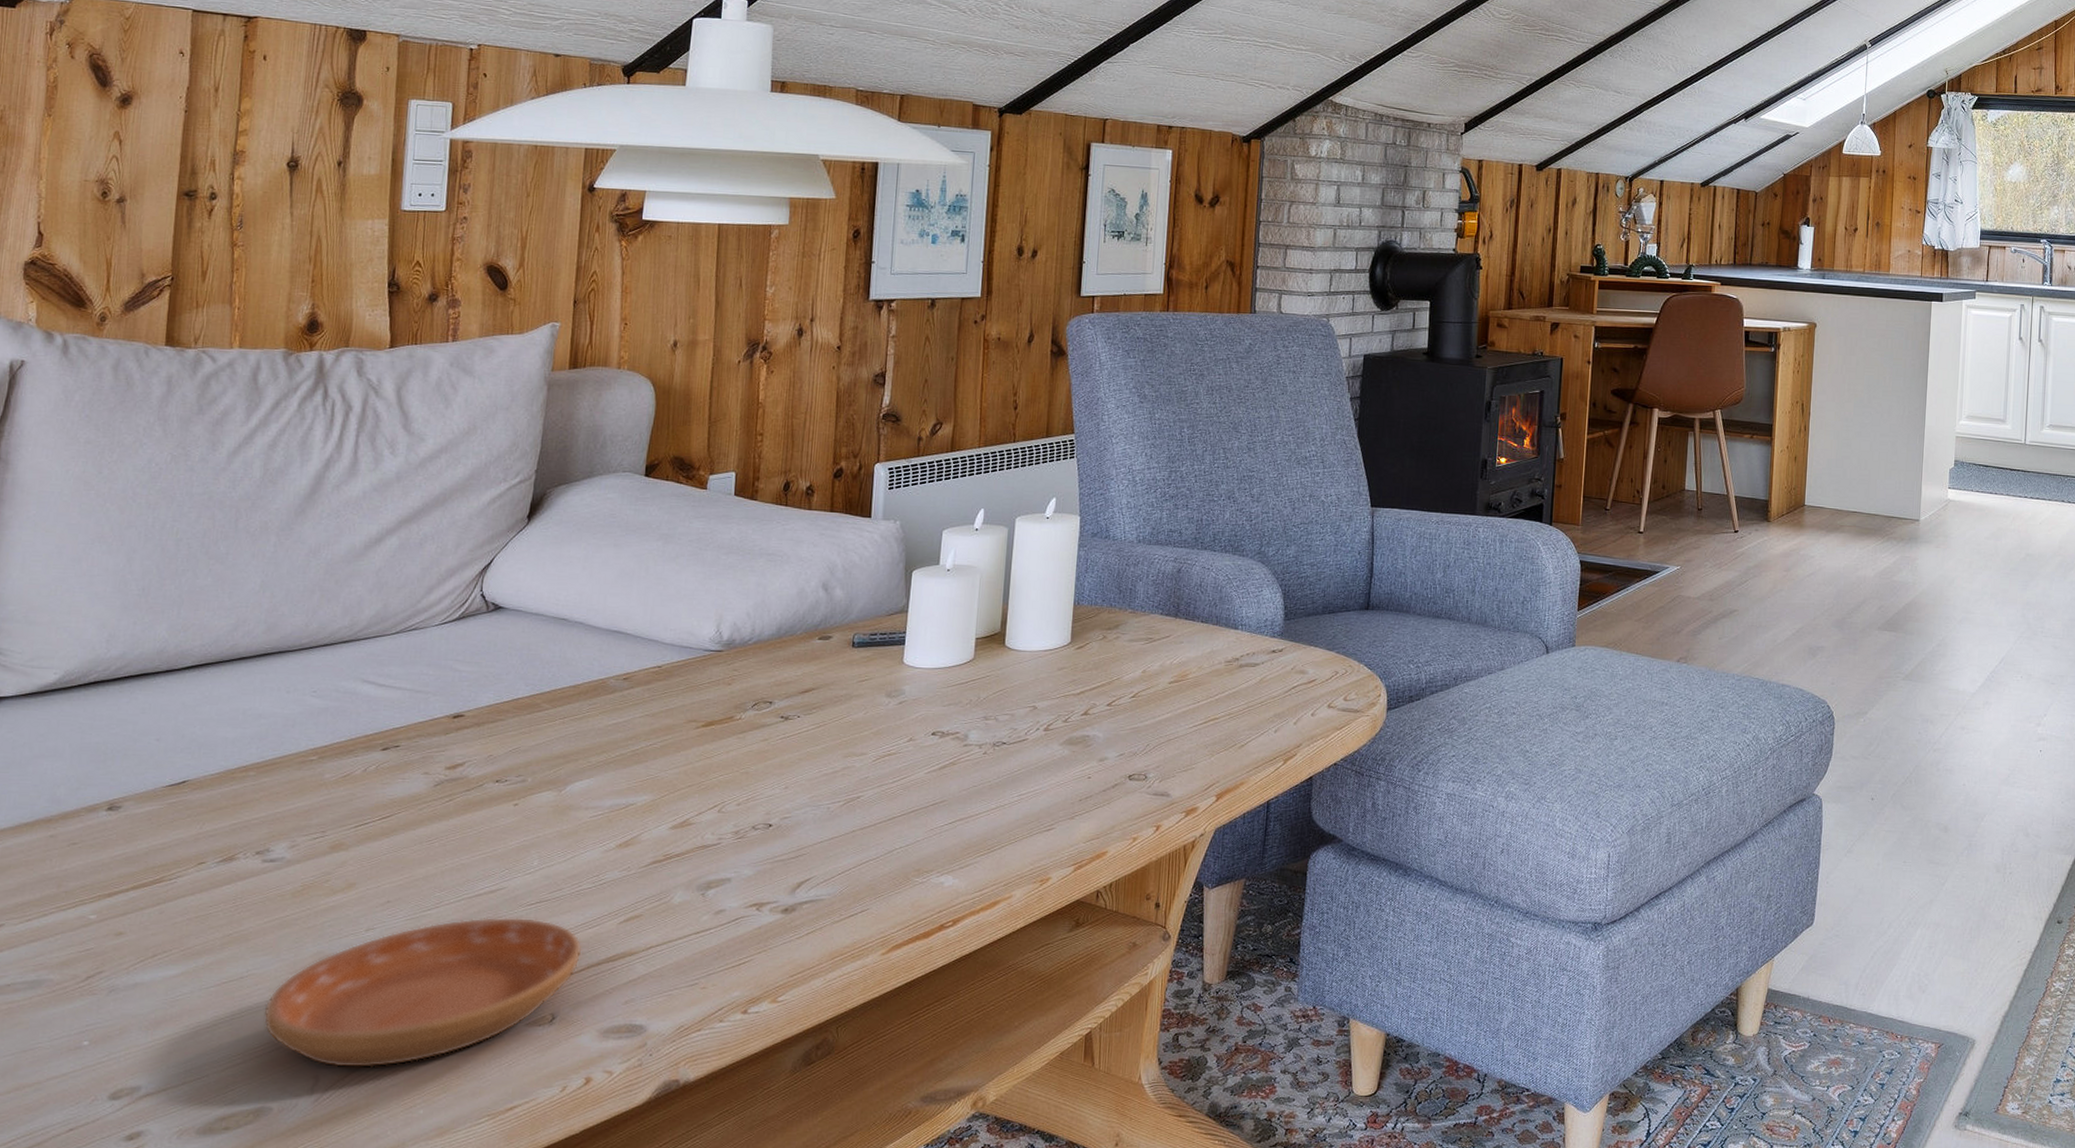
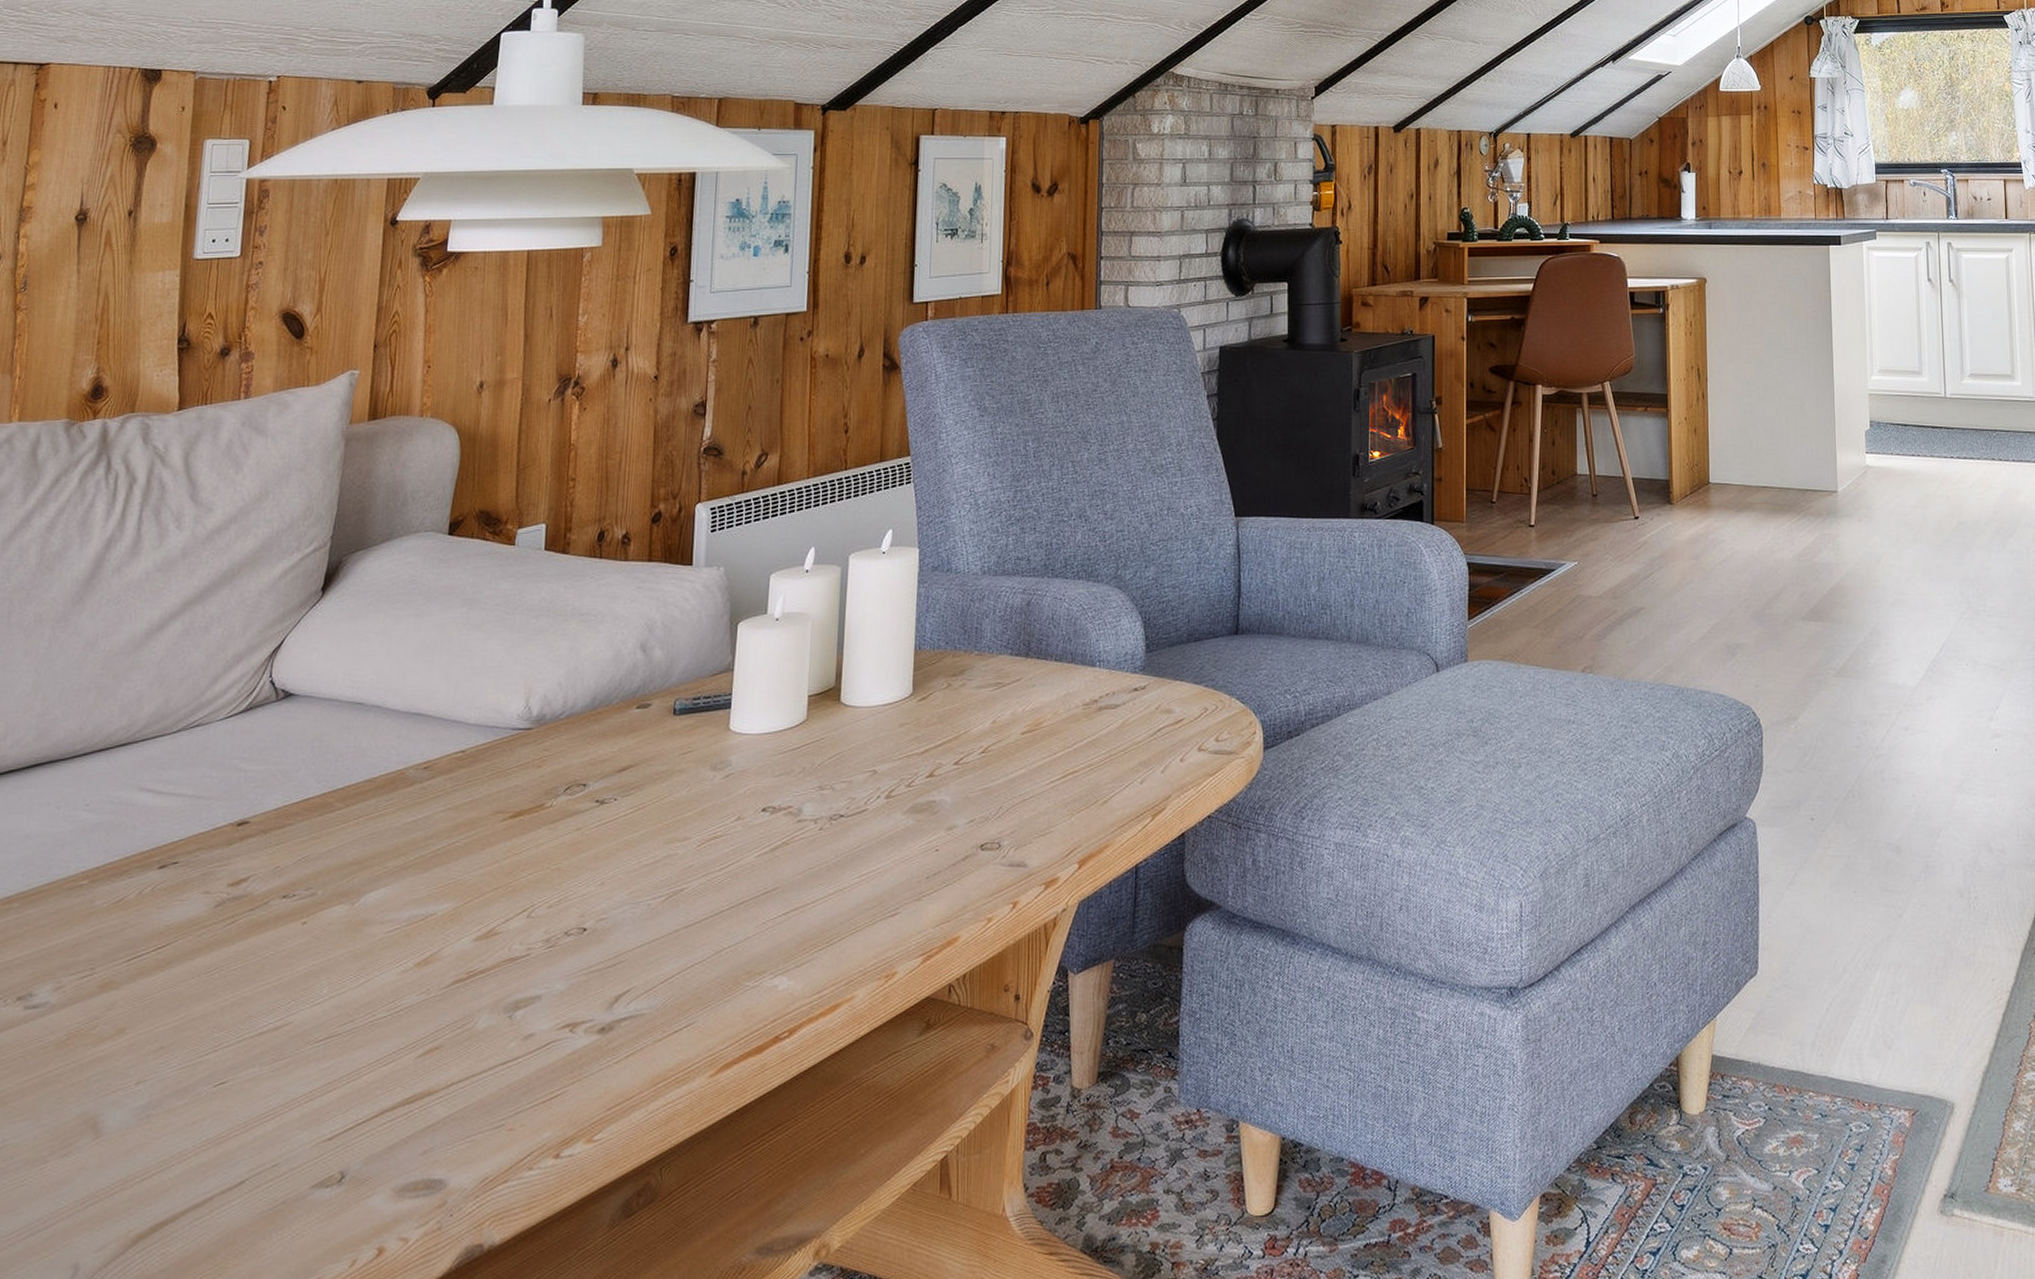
saucer: present [263,916,583,1069] -> none [19,1056,376,1253]

